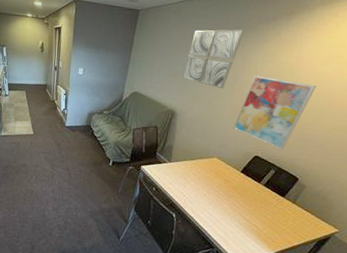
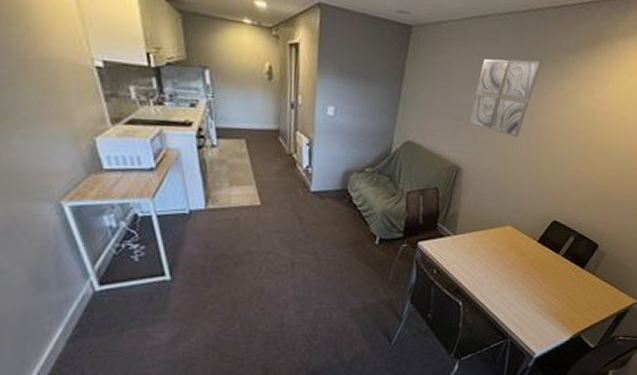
wall art: present [233,75,316,151] -> none [529,120,618,213]

